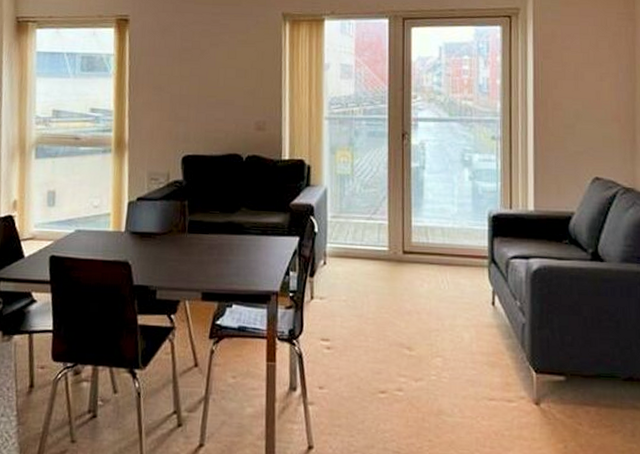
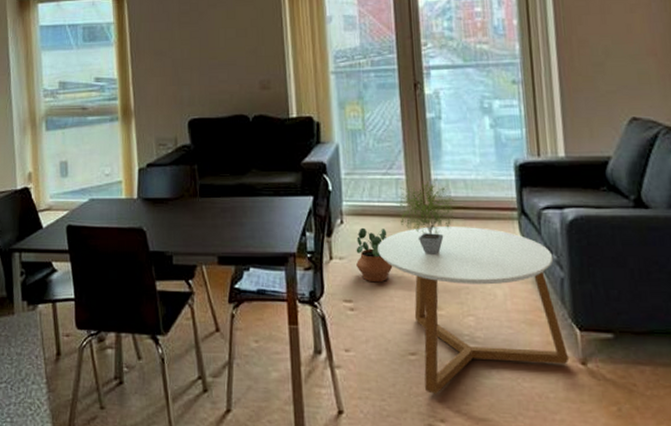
potted plant: none [336,269,370,323] -> present [356,227,393,283]
coffee table: none [357,271,525,432] -> present [378,227,569,395]
potted plant: none [377,224,434,299] -> present [396,177,458,256]

